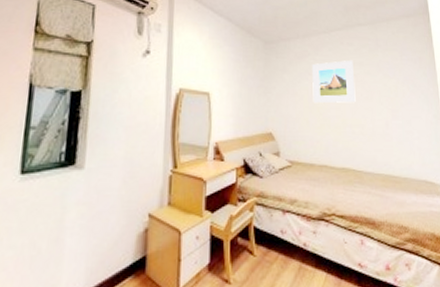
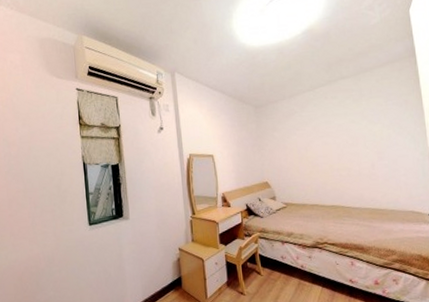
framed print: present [312,60,356,104] -> none [299,111,342,154]

